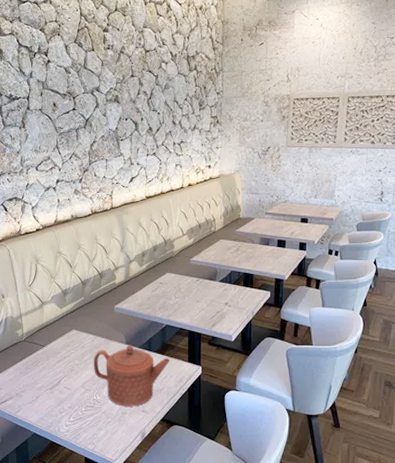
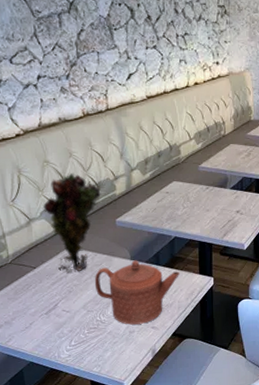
flower: none [53,262,103,354] -> present [42,172,101,274]

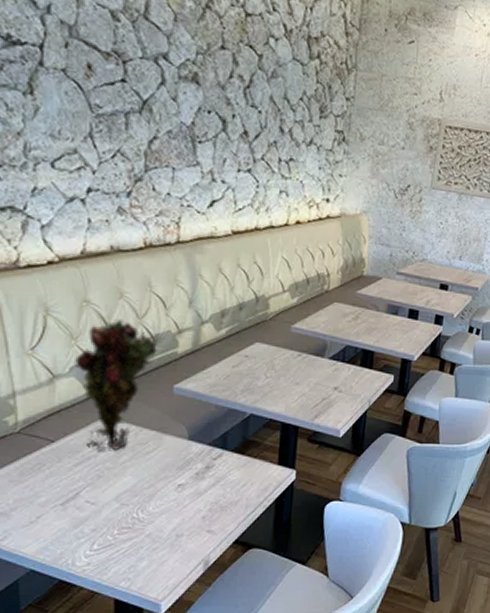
teapot: present [94,260,180,325] -> none [134,440,253,526]

